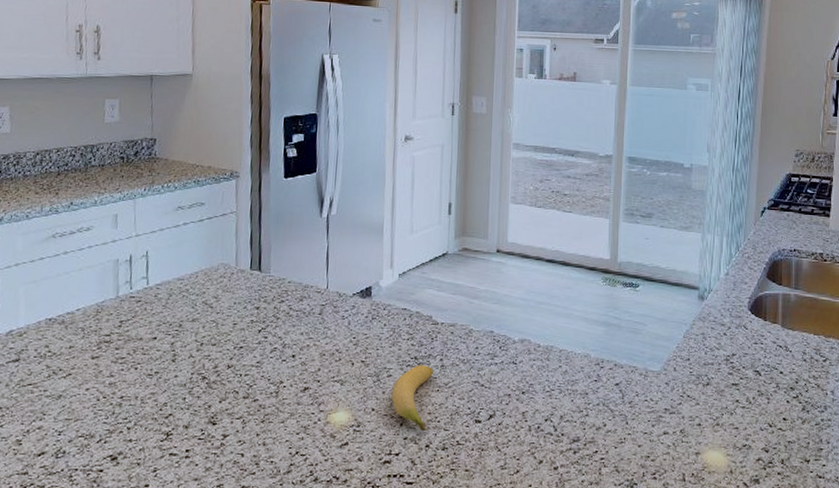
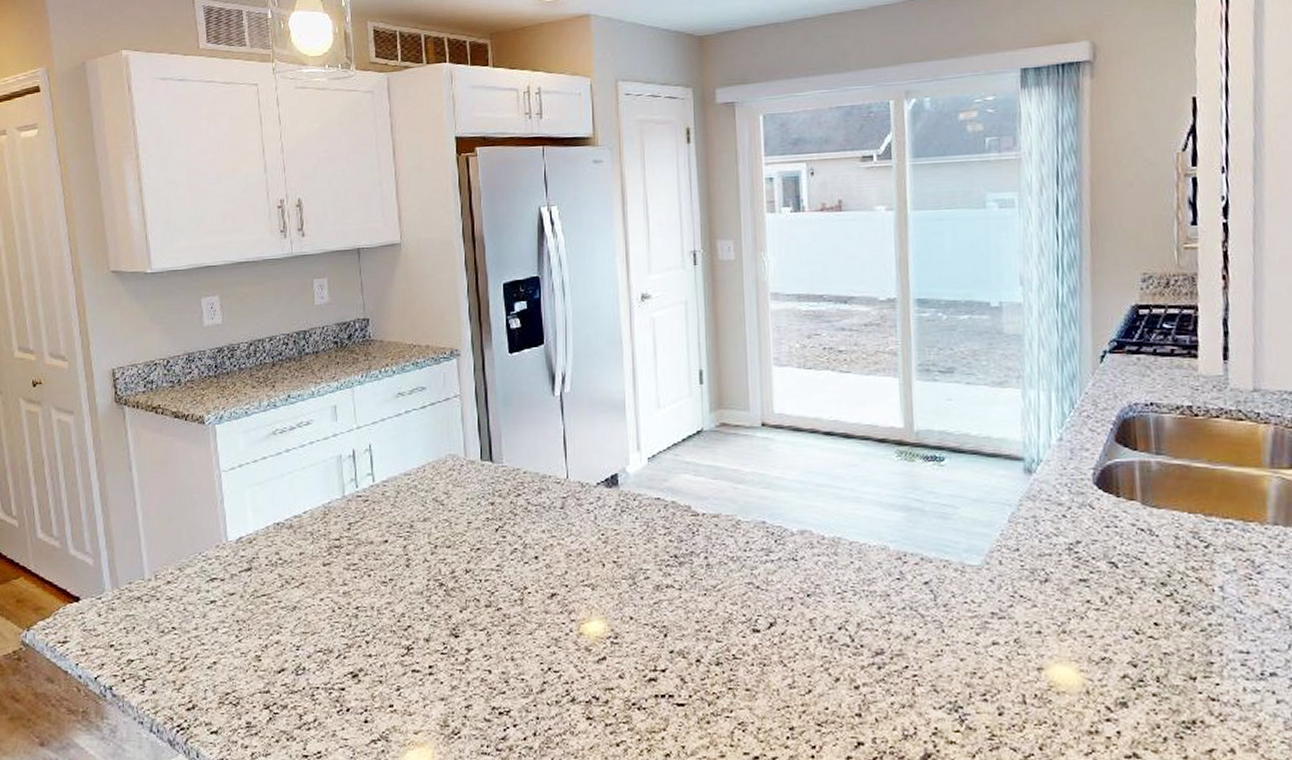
banana: present [391,365,433,431] -> none [651,564,698,642]

